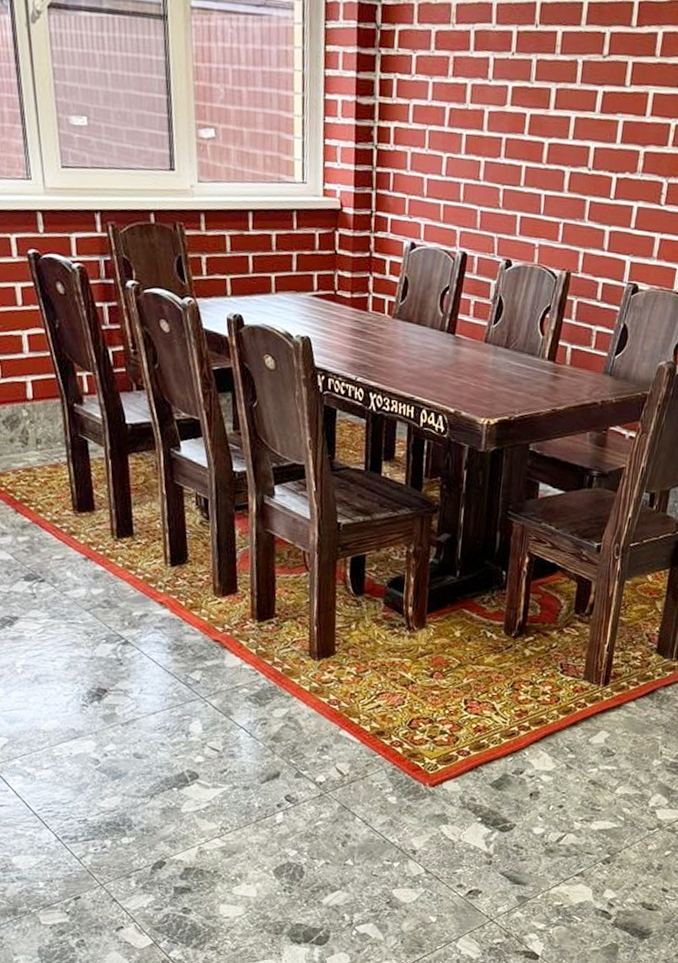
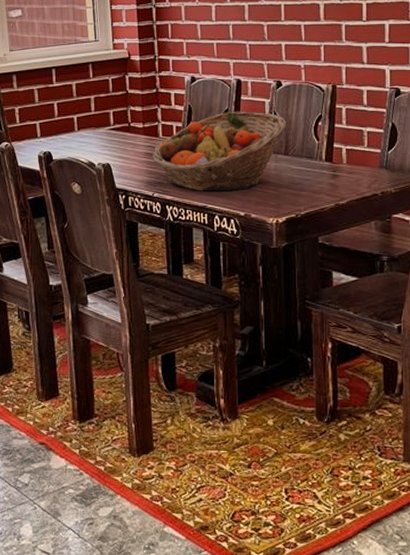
fruit basket: none [359,289,511,383] -> present [153,111,286,191]

